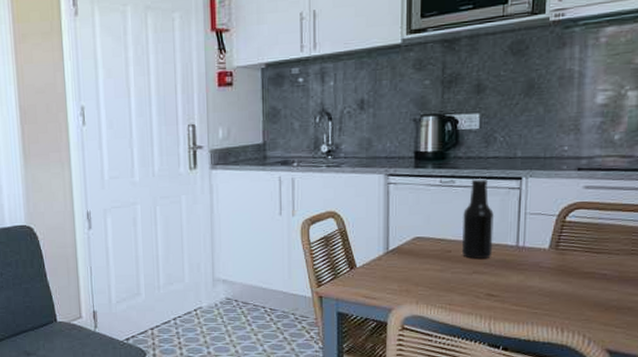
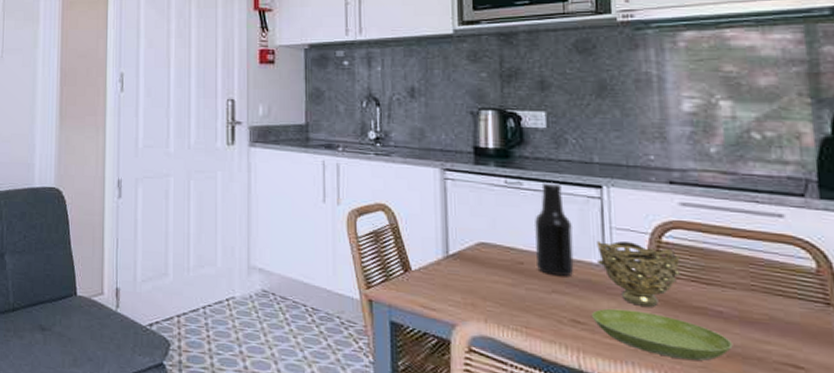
saucer: none [502,280,611,315] -> present [590,308,733,361]
decorative bowl: none [512,224,579,277] -> present [596,240,682,307]

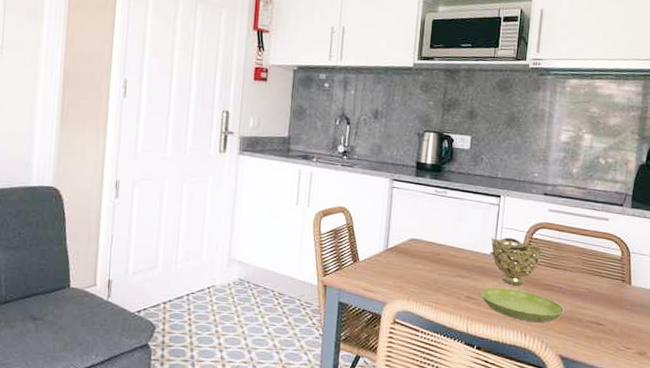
beer bottle: present [534,183,574,276] -> none [449,192,477,264]

